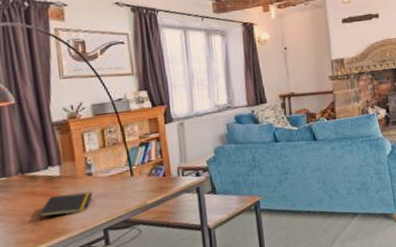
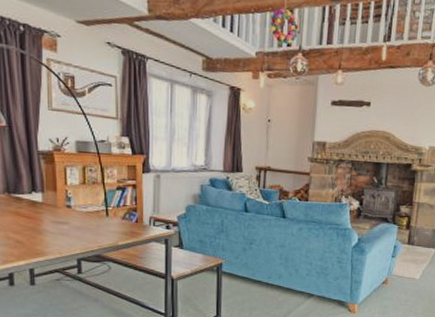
notepad: present [38,192,94,222] -> none [21,219,71,241]

